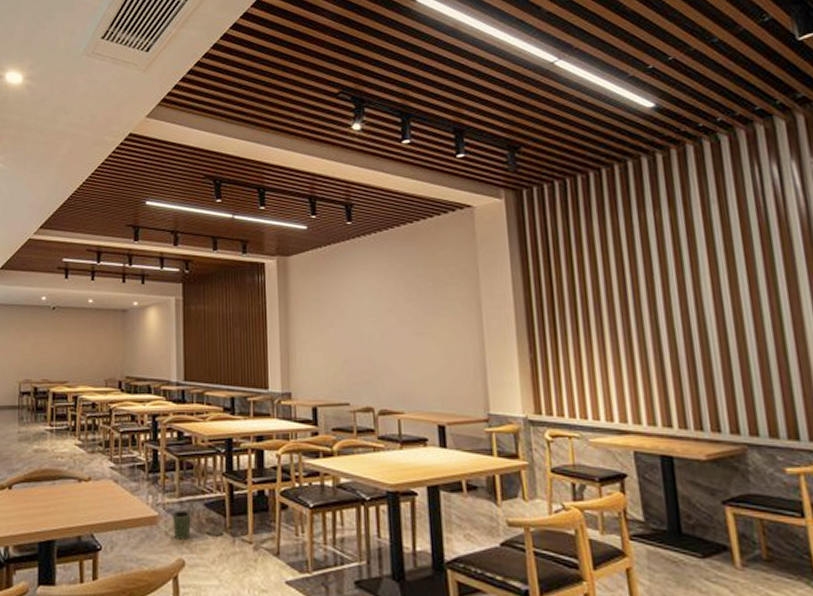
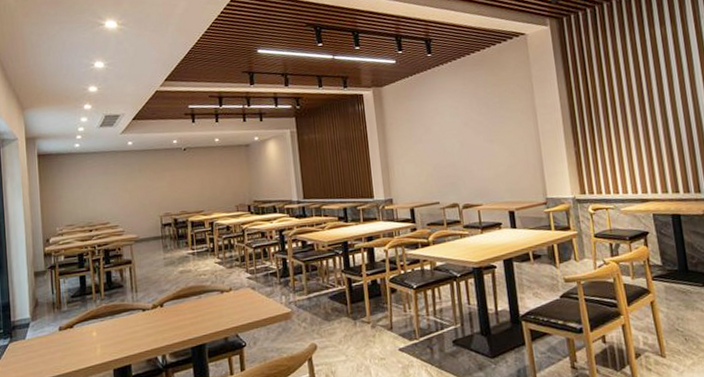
trash can: present [173,510,224,540] -> none [303,304,346,329]

